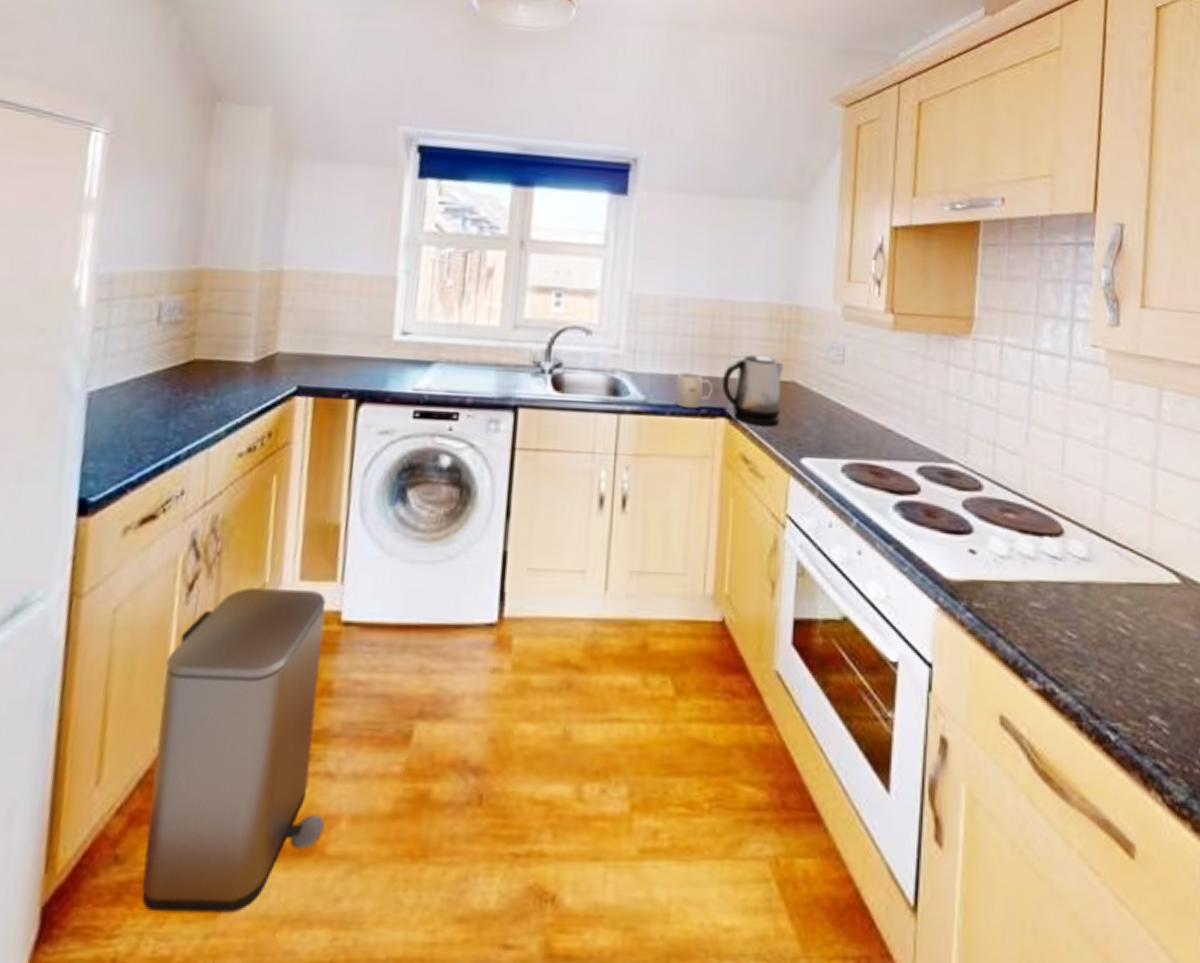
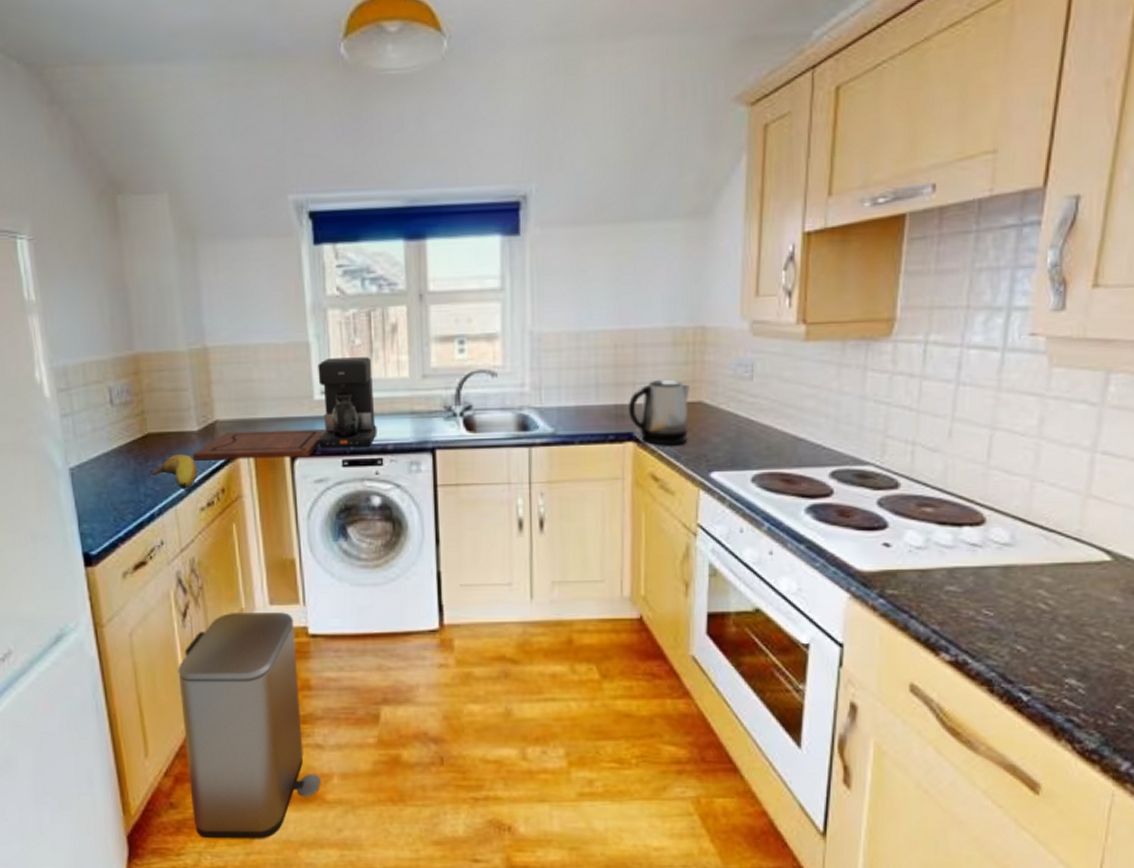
fruit: none [188,387,244,430] -> present [151,454,198,490]
cutting board: none [240,366,401,404] -> present [192,428,326,461]
coffee maker: none [390,297,462,397] -> present [318,357,377,448]
mug: present [675,372,713,409] -> none [583,402,619,437]

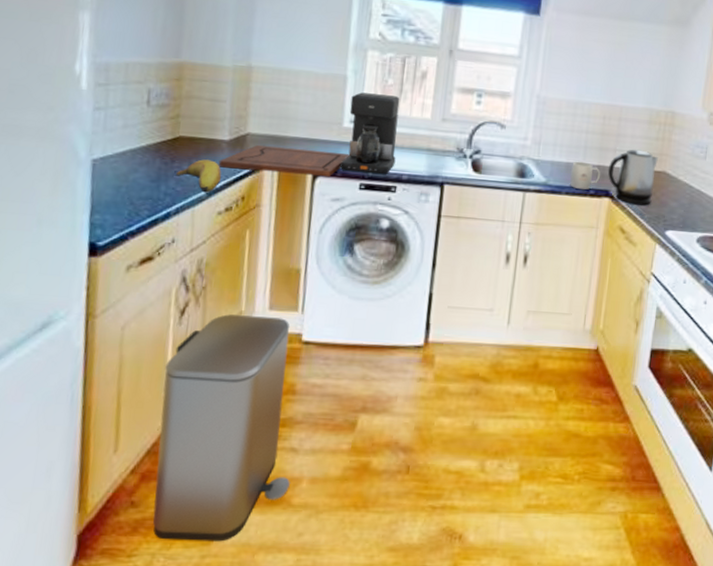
mug: none [583,402,619,437] -> present [570,161,600,190]

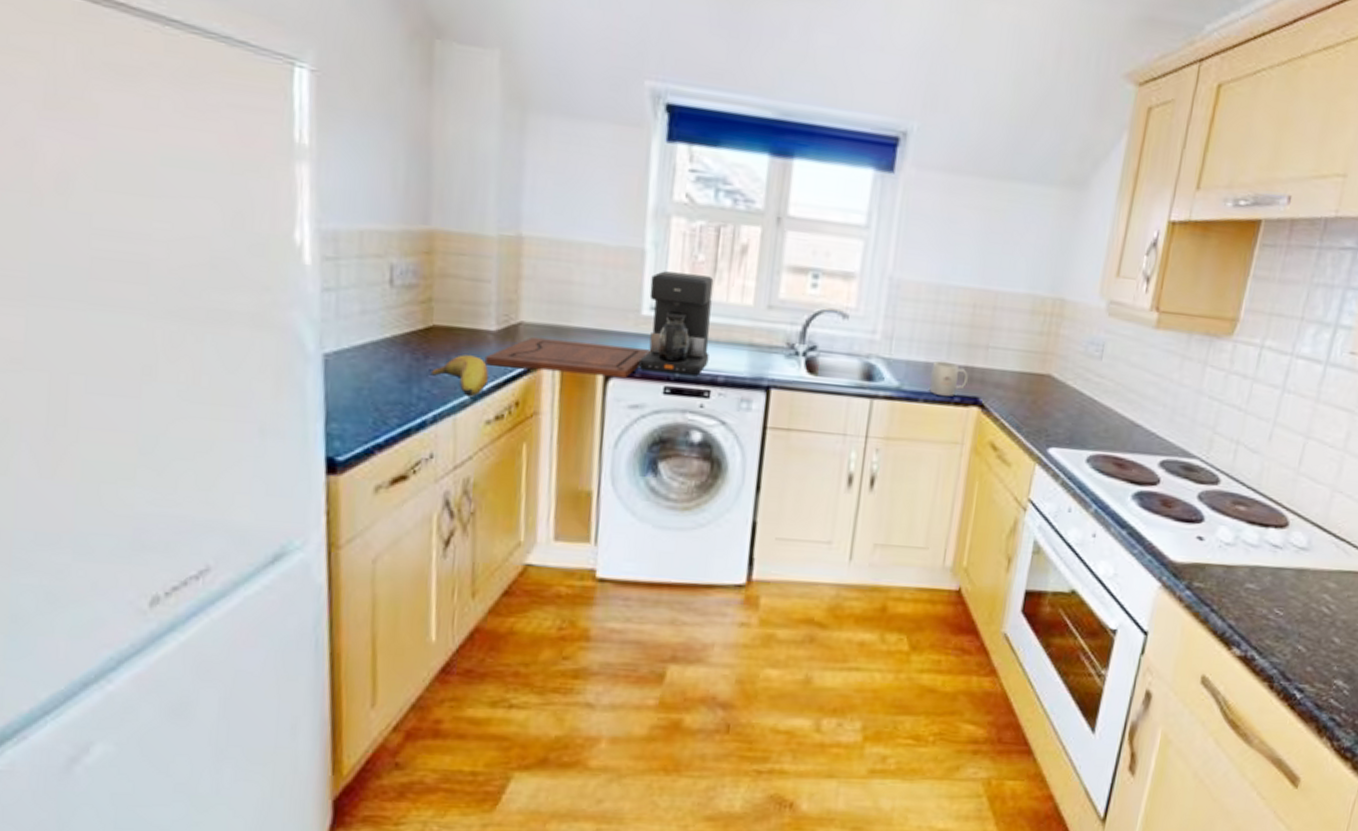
pedal bin: present [153,314,290,542] -> none [422,545,586,809]
kettle: present [607,149,658,206] -> none [977,346,1042,417]

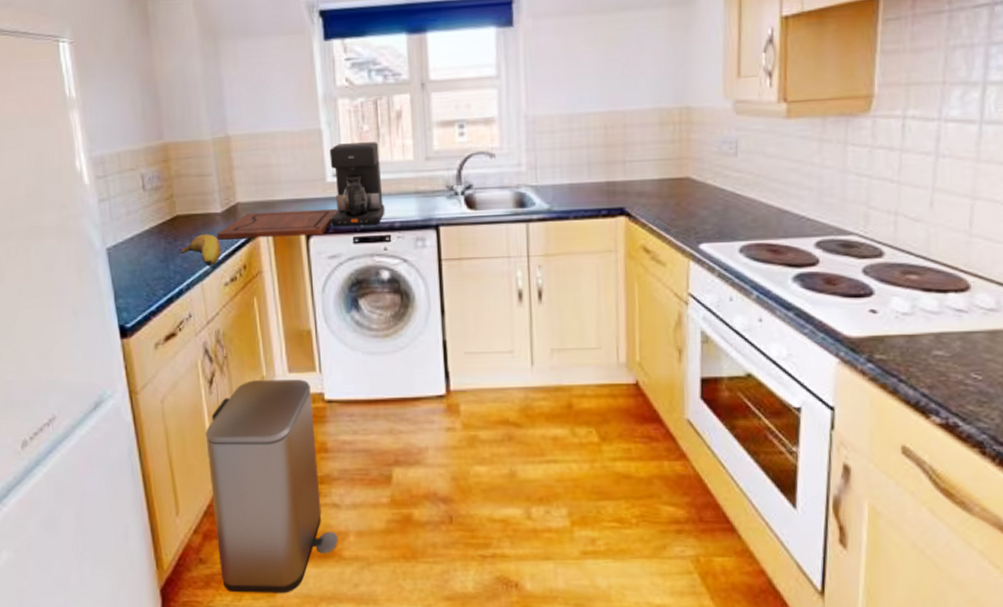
pedal bin: none [422,545,586,809] -> present [205,379,338,593]
mug: present [929,360,968,397] -> none [576,180,611,212]

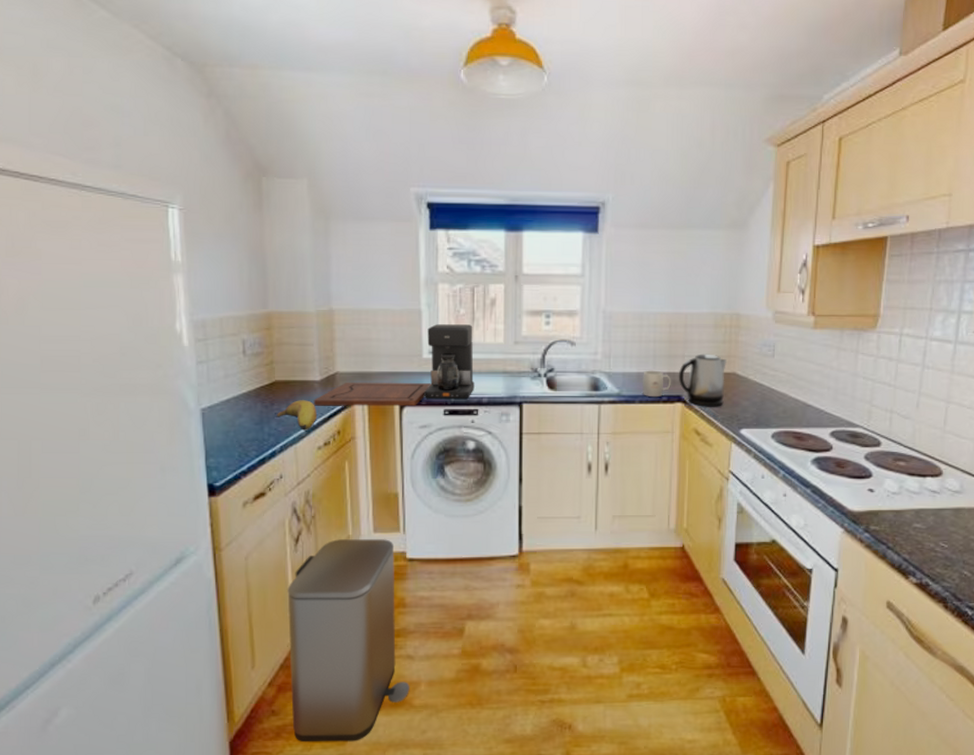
mug: none [576,180,611,212] -> present [643,370,671,398]
kettle: none [618,156,678,220] -> present [678,353,727,407]

